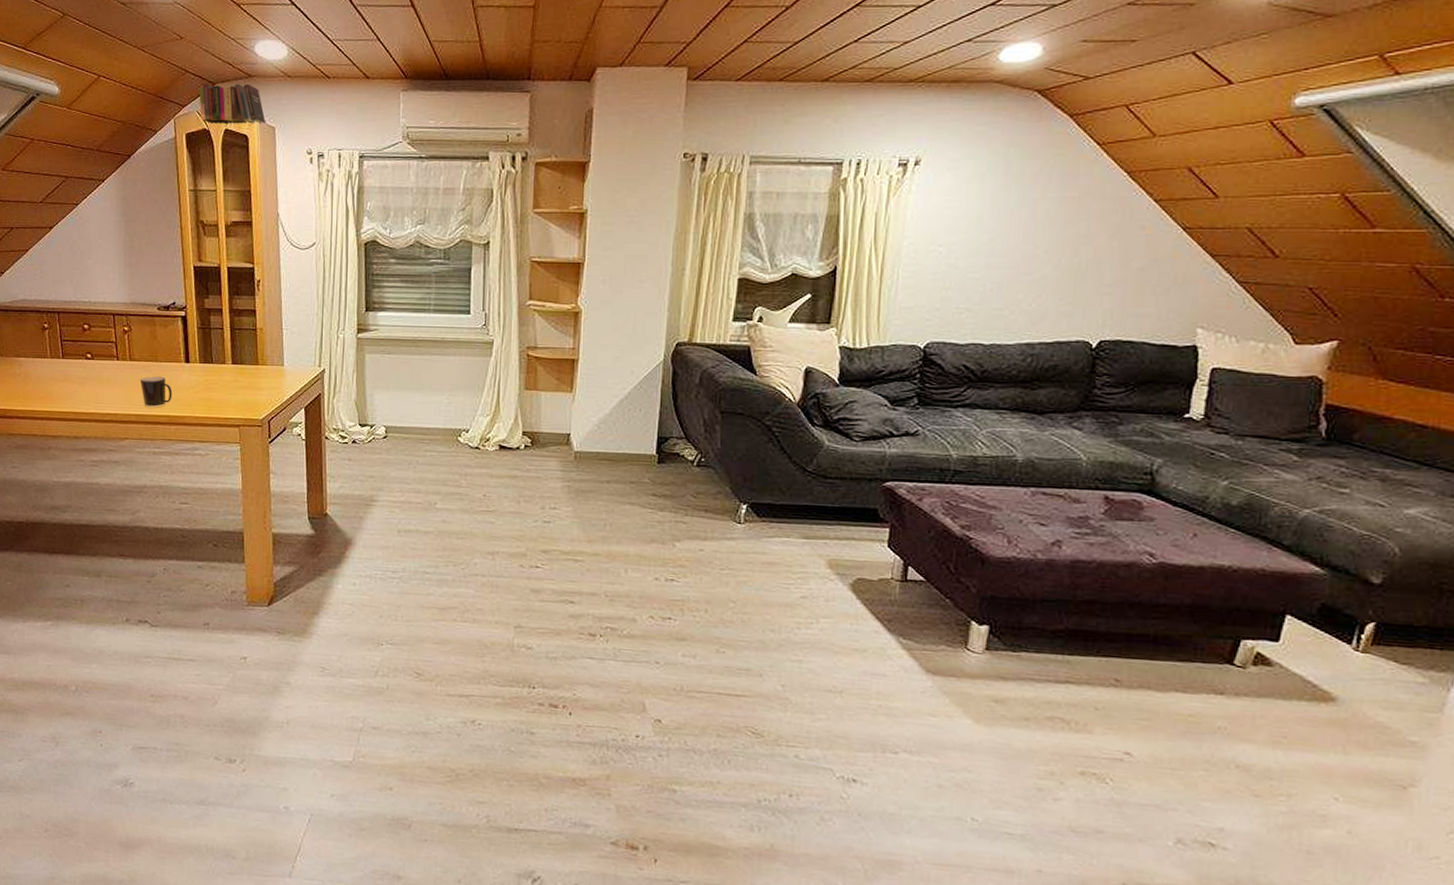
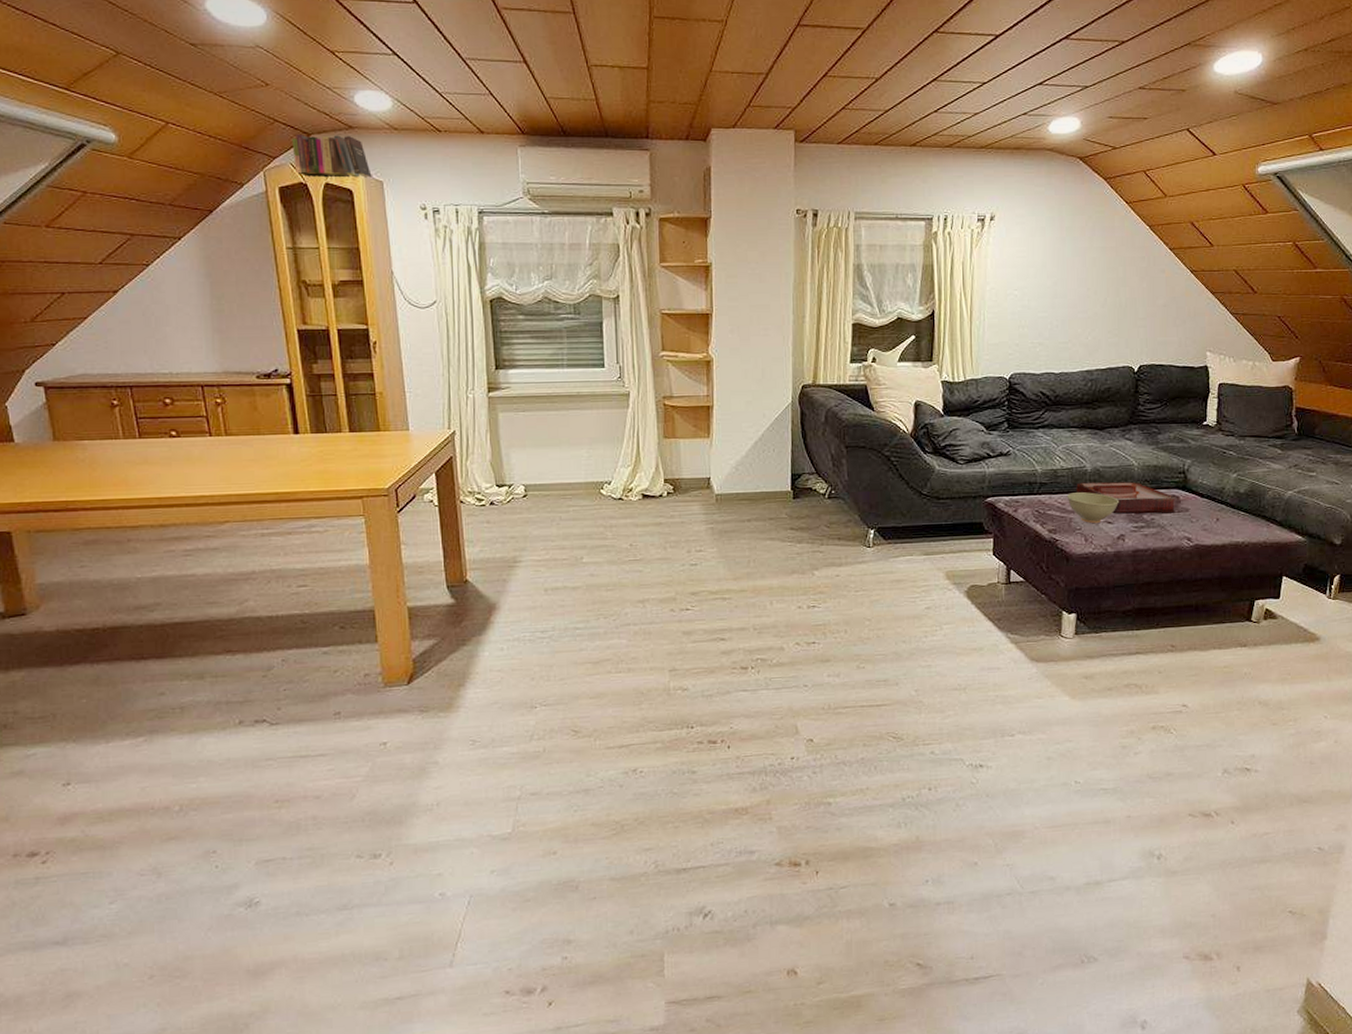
mug: present [140,376,172,408] -> none [239,450,281,486]
bowl: none [987,485,1059,525] -> present [1066,492,1120,524]
decorative tray: none [1001,474,1137,521] -> present [1076,481,1176,514]

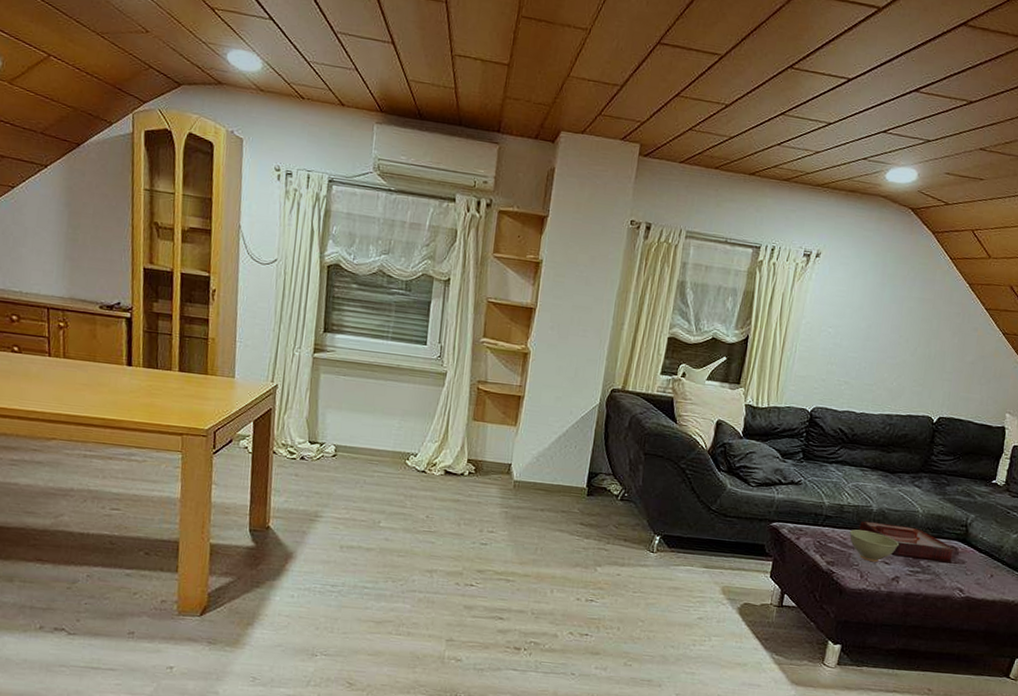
books: present [291,133,372,178] -> none [162,82,234,134]

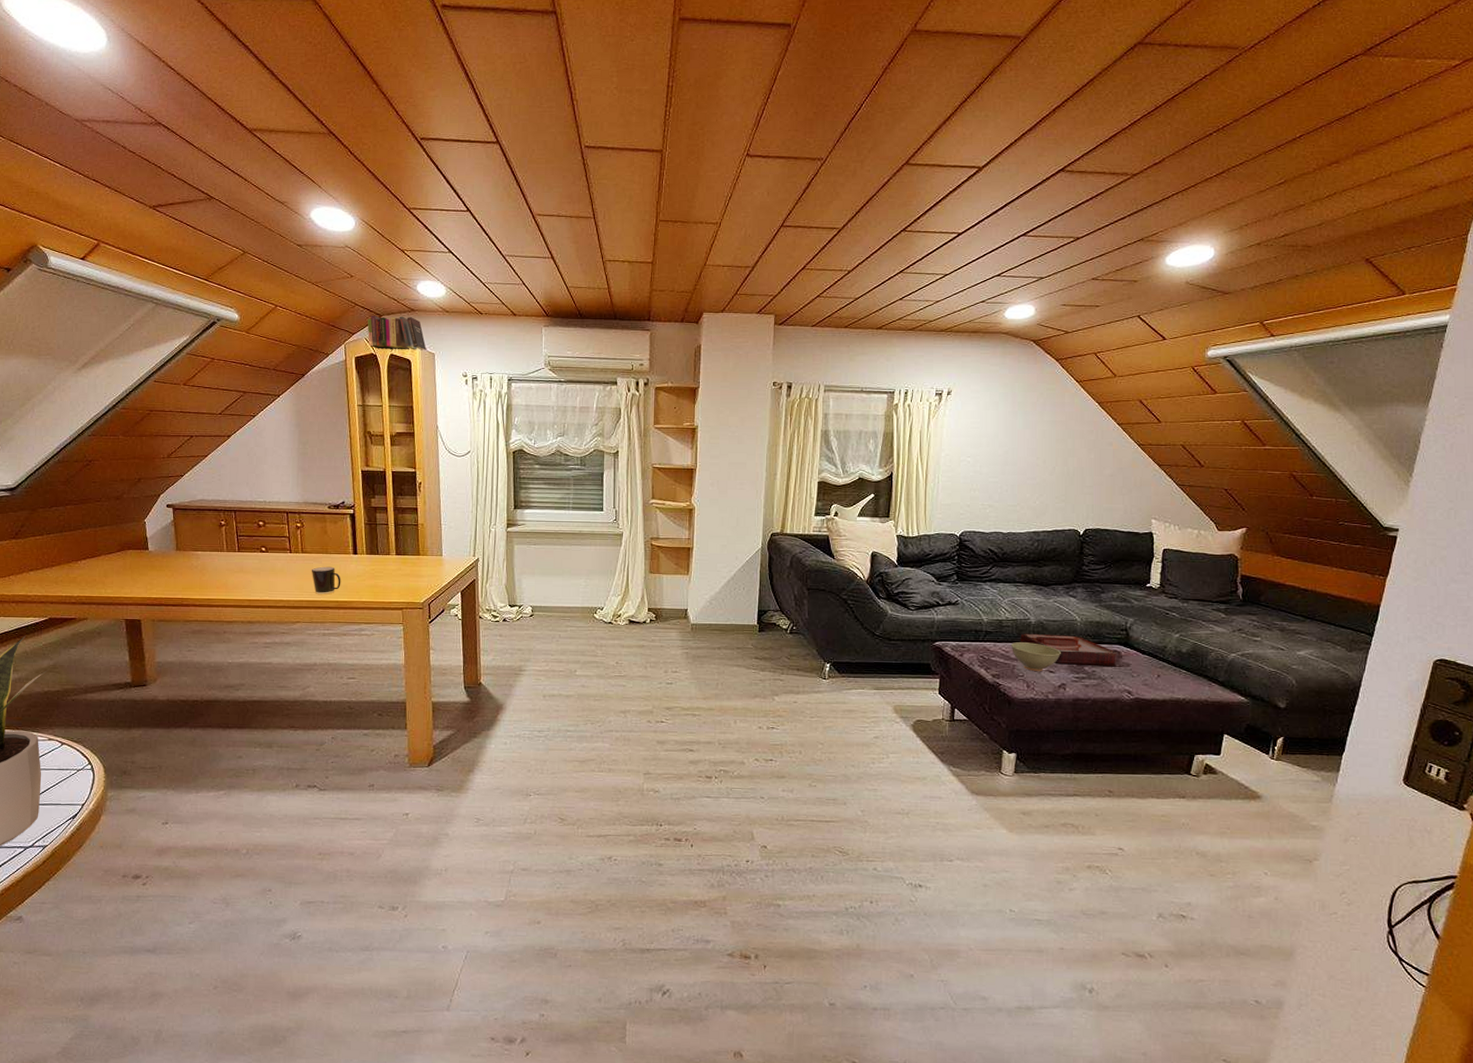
mug: none [73,376,111,410] -> present [311,566,341,594]
books: none [162,82,234,134] -> present [367,315,427,350]

